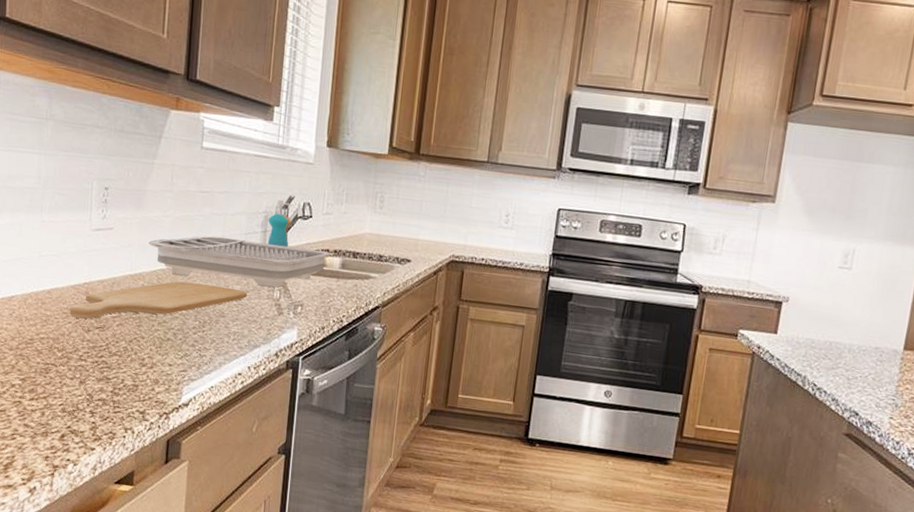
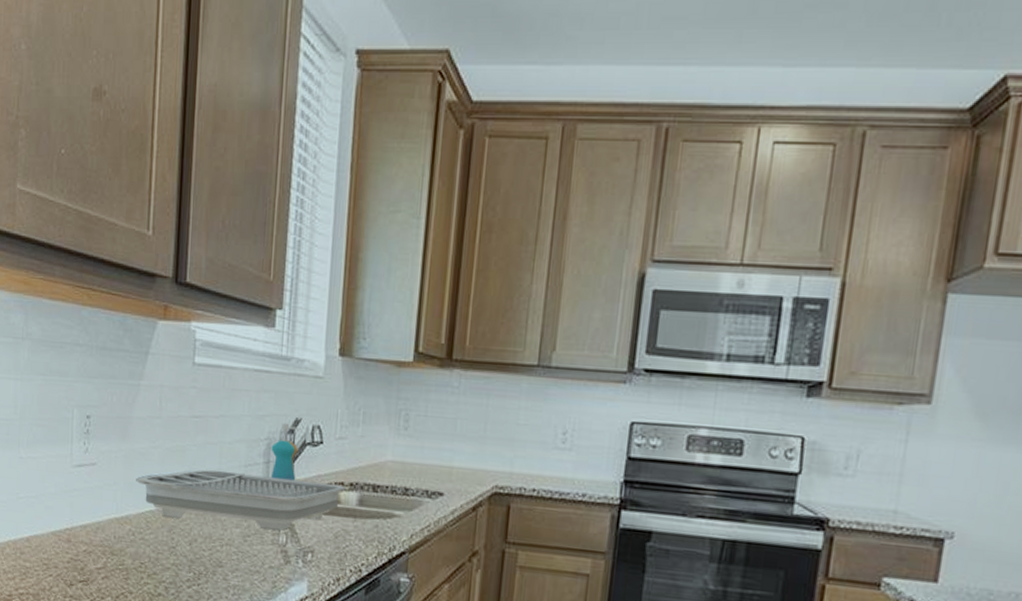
chopping board: present [70,281,248,319] -> none [50,524,249,571]

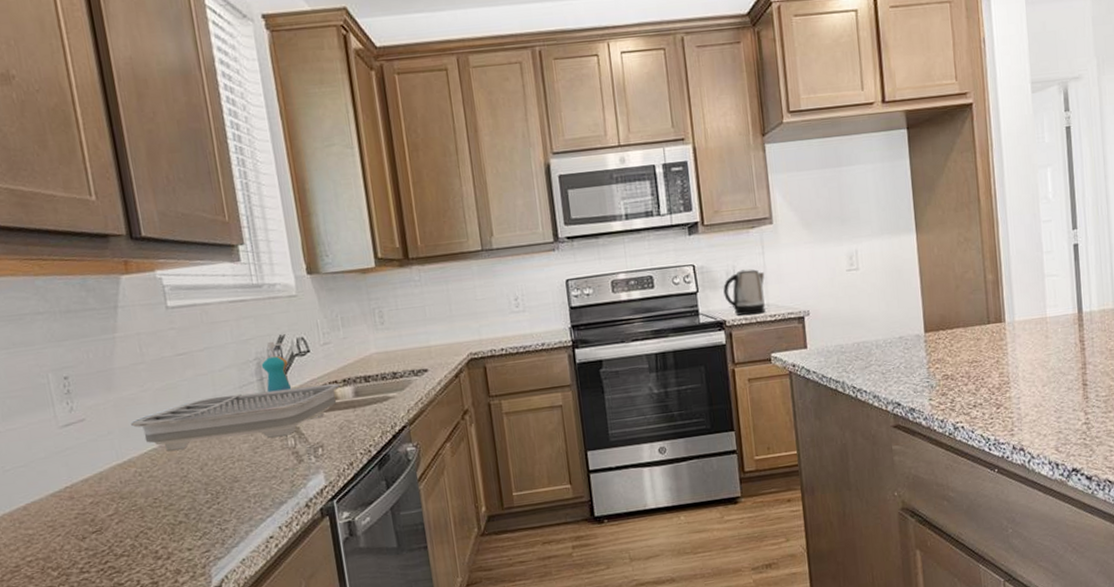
kettle: none [835,457,902,522] -> present [723,268,766,316]

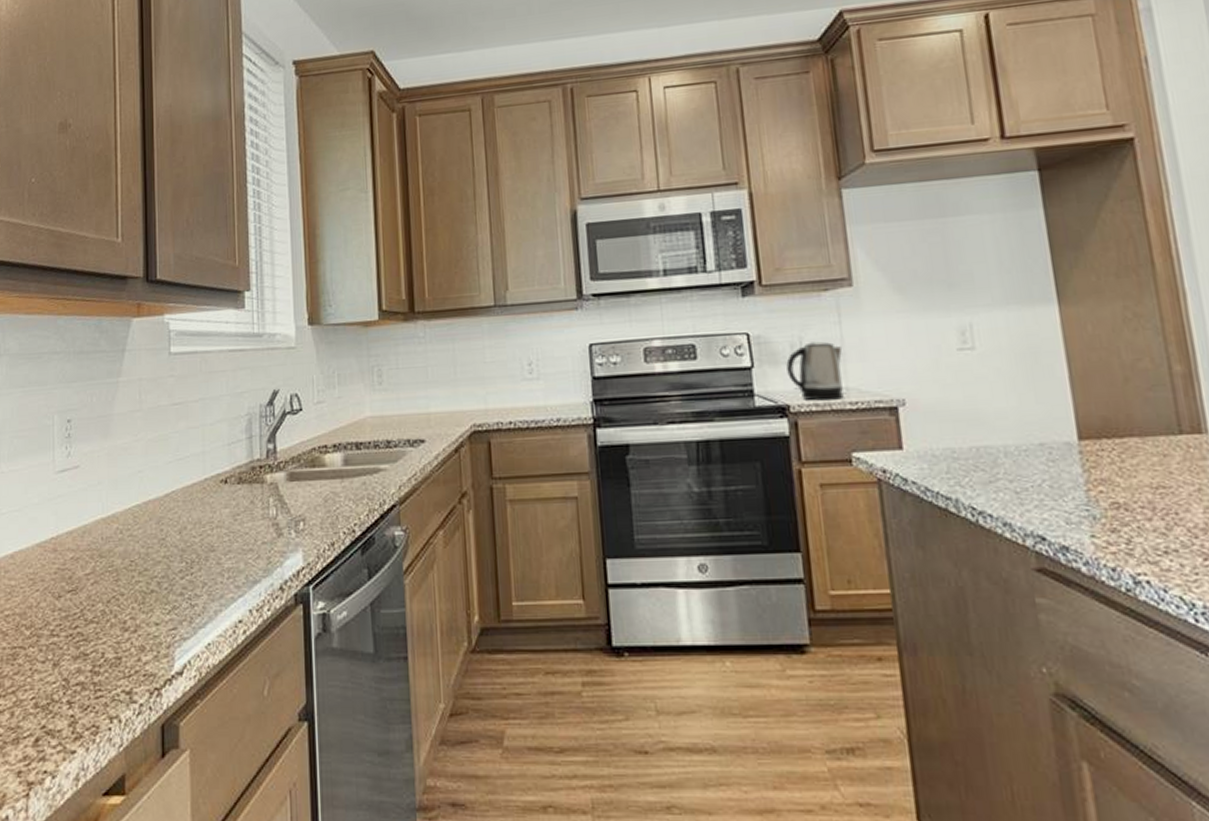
dish rack: present [131,383,341,452] -> none [120,448,331,510]
soap dispenser: present [261,341,292,393] -> none [252,396,280,453]

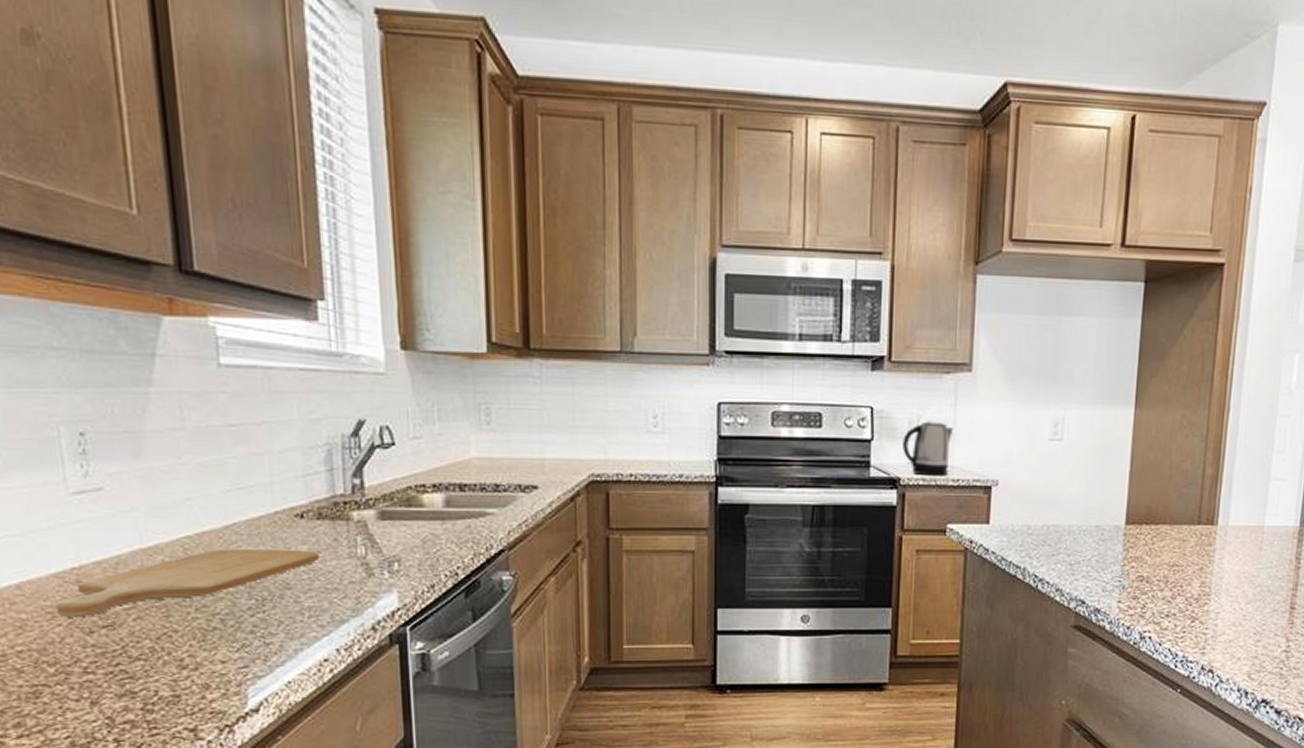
chopping board: none [37,513,239,584] -> present [55,549,320,618]

